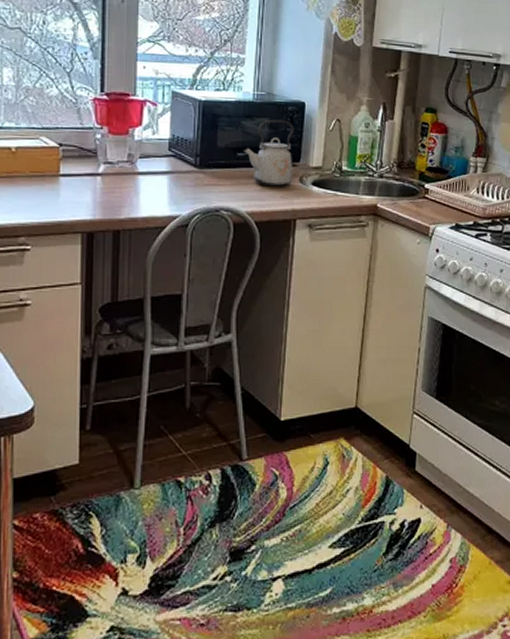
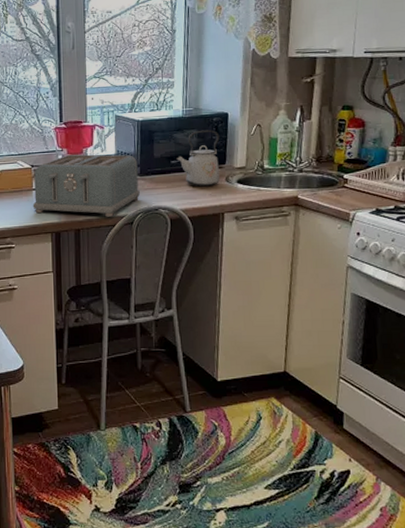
toaster: none [58,134,198,217] -> present [32,154,140,217]

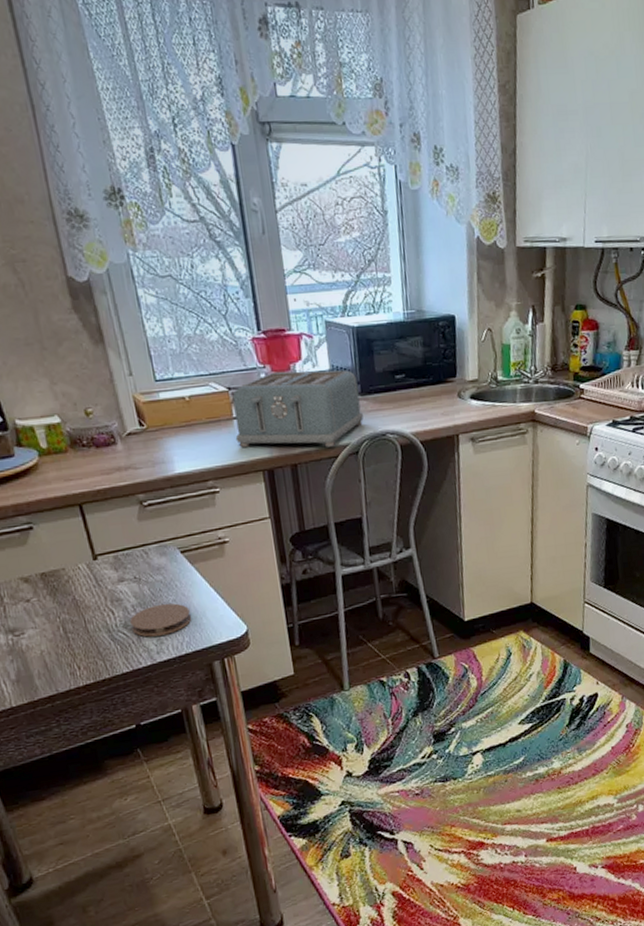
kettle: present [176,130,220,187] -> none [401,336,451,406]

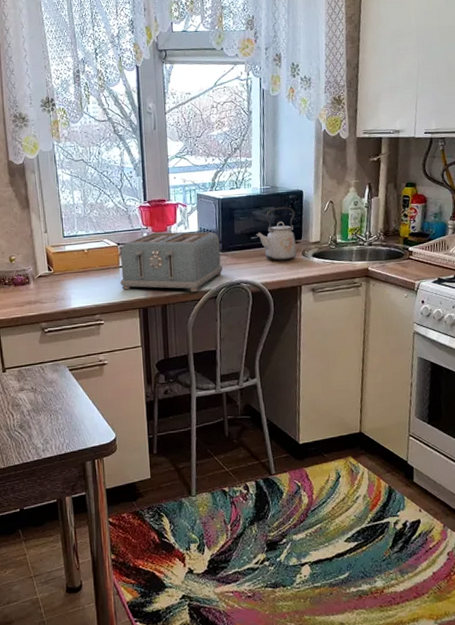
coaster: present [129,603,192,637] -> none [24,410,73,437]
kettle: none [401,336,451,406] -> present [256,207,297,262]

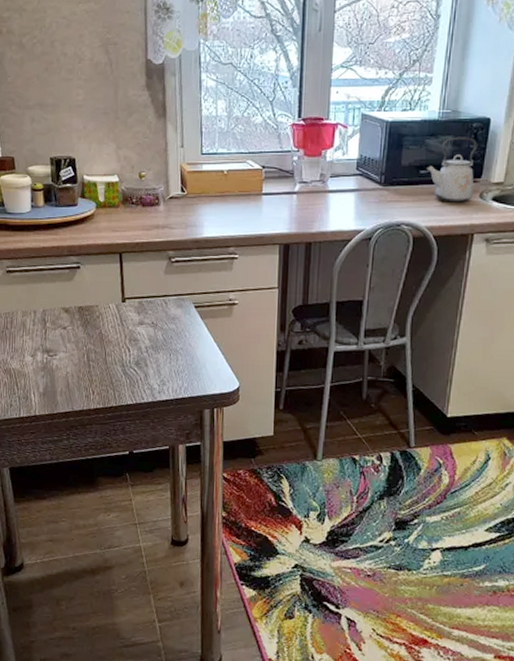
toaster: present [120,231,223,292] -> none [261,156,382,230]

